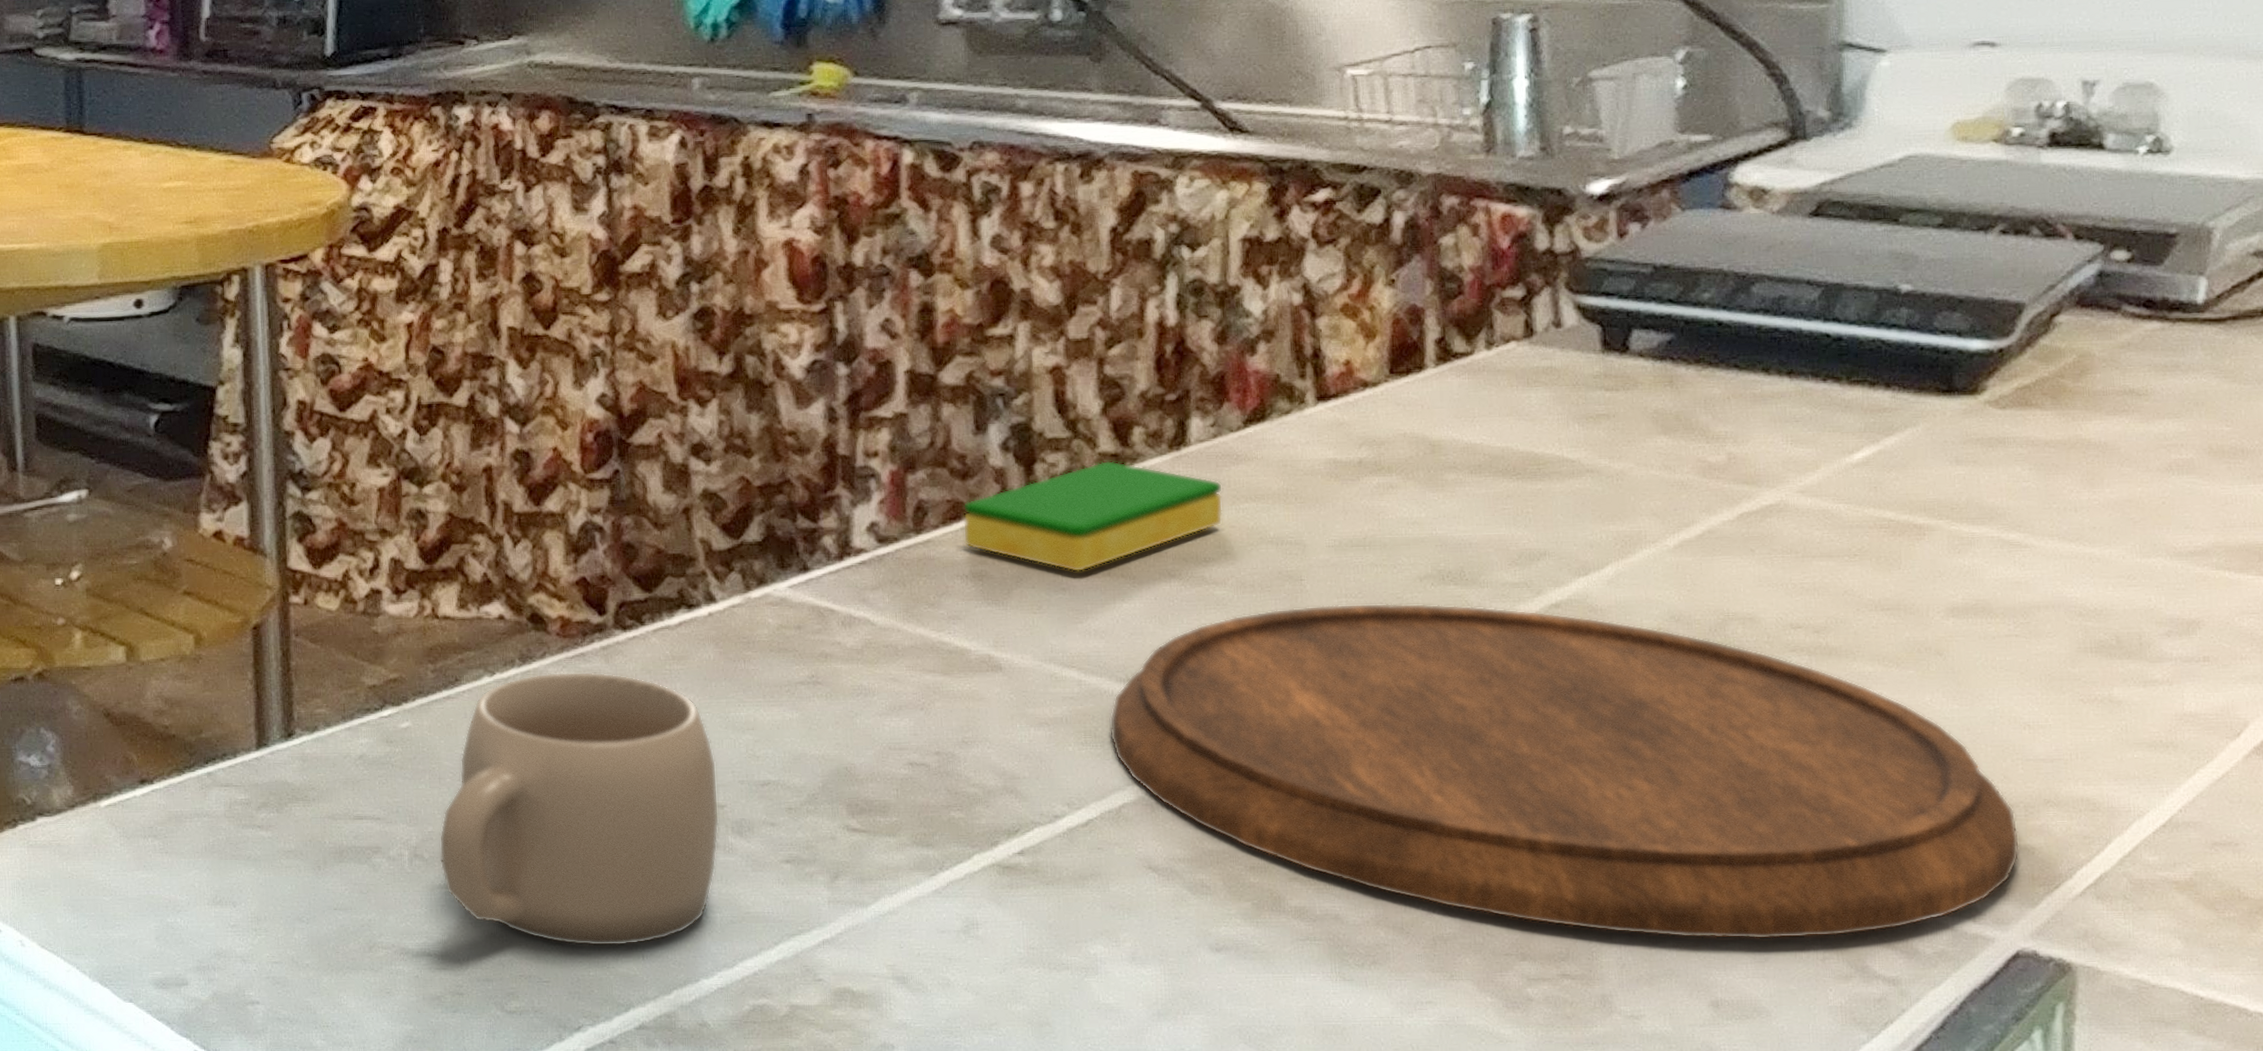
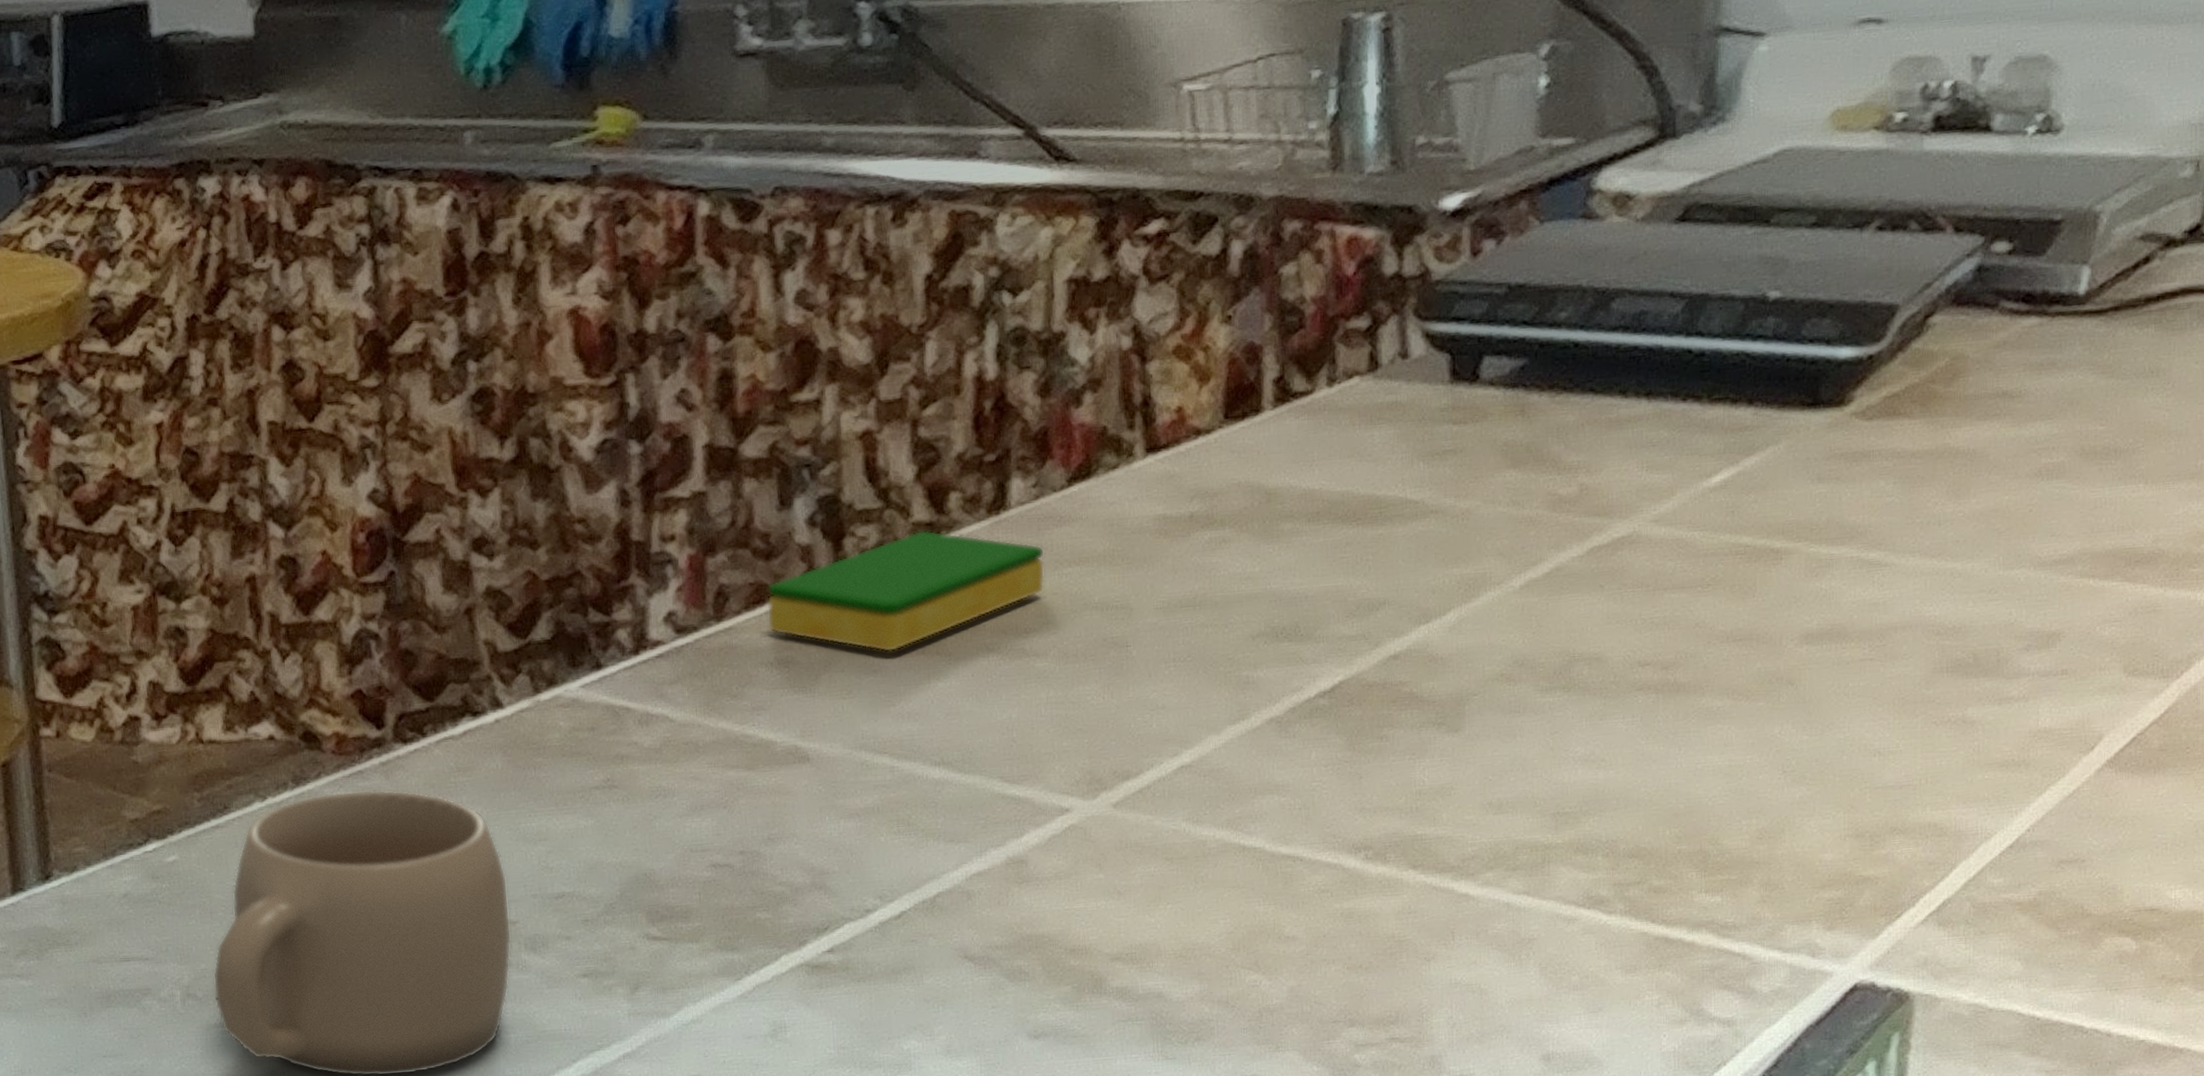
cutting board: present [1109,603,2020,940] -> none [923,662,1864,993]

